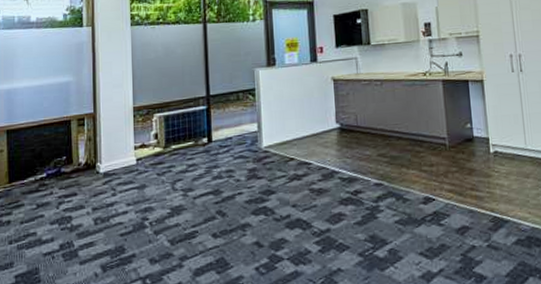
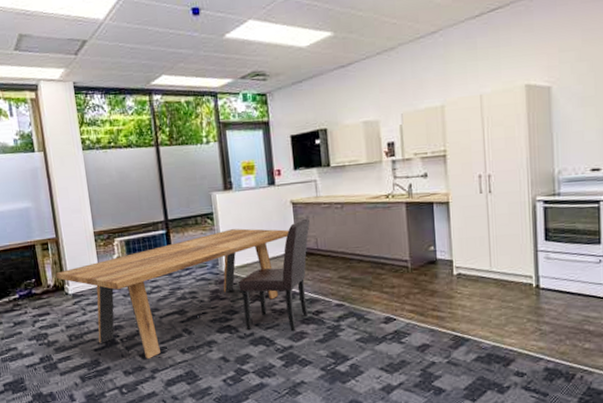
dining table: none [89,104,330,245] -> present [56,228,290,360]
chair: none [277,94,350,213] -> present [238,217,310,332]

